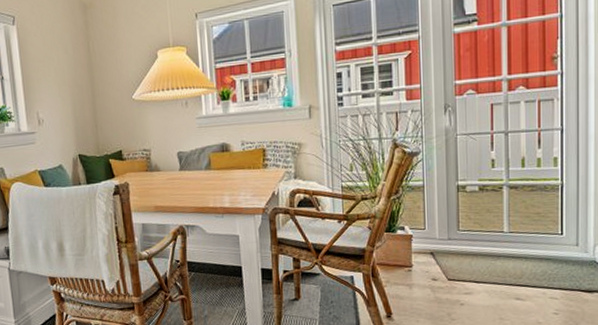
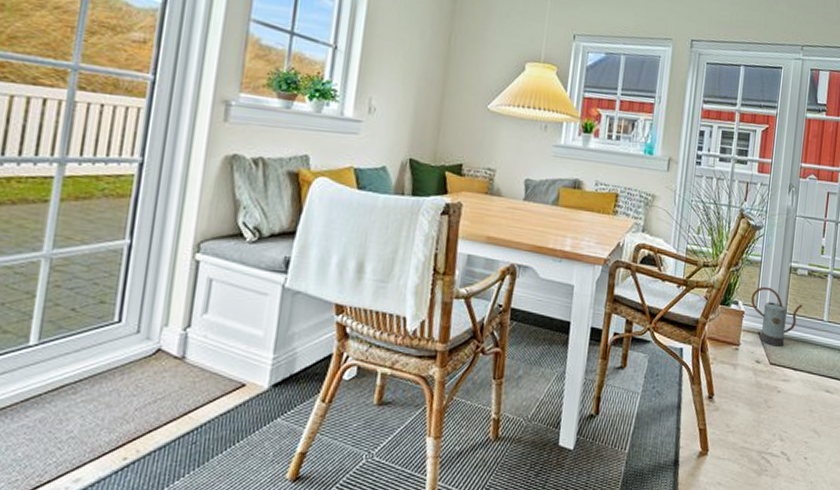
watering can: none [417,208,477,263] -> present [750,286,803,347]

